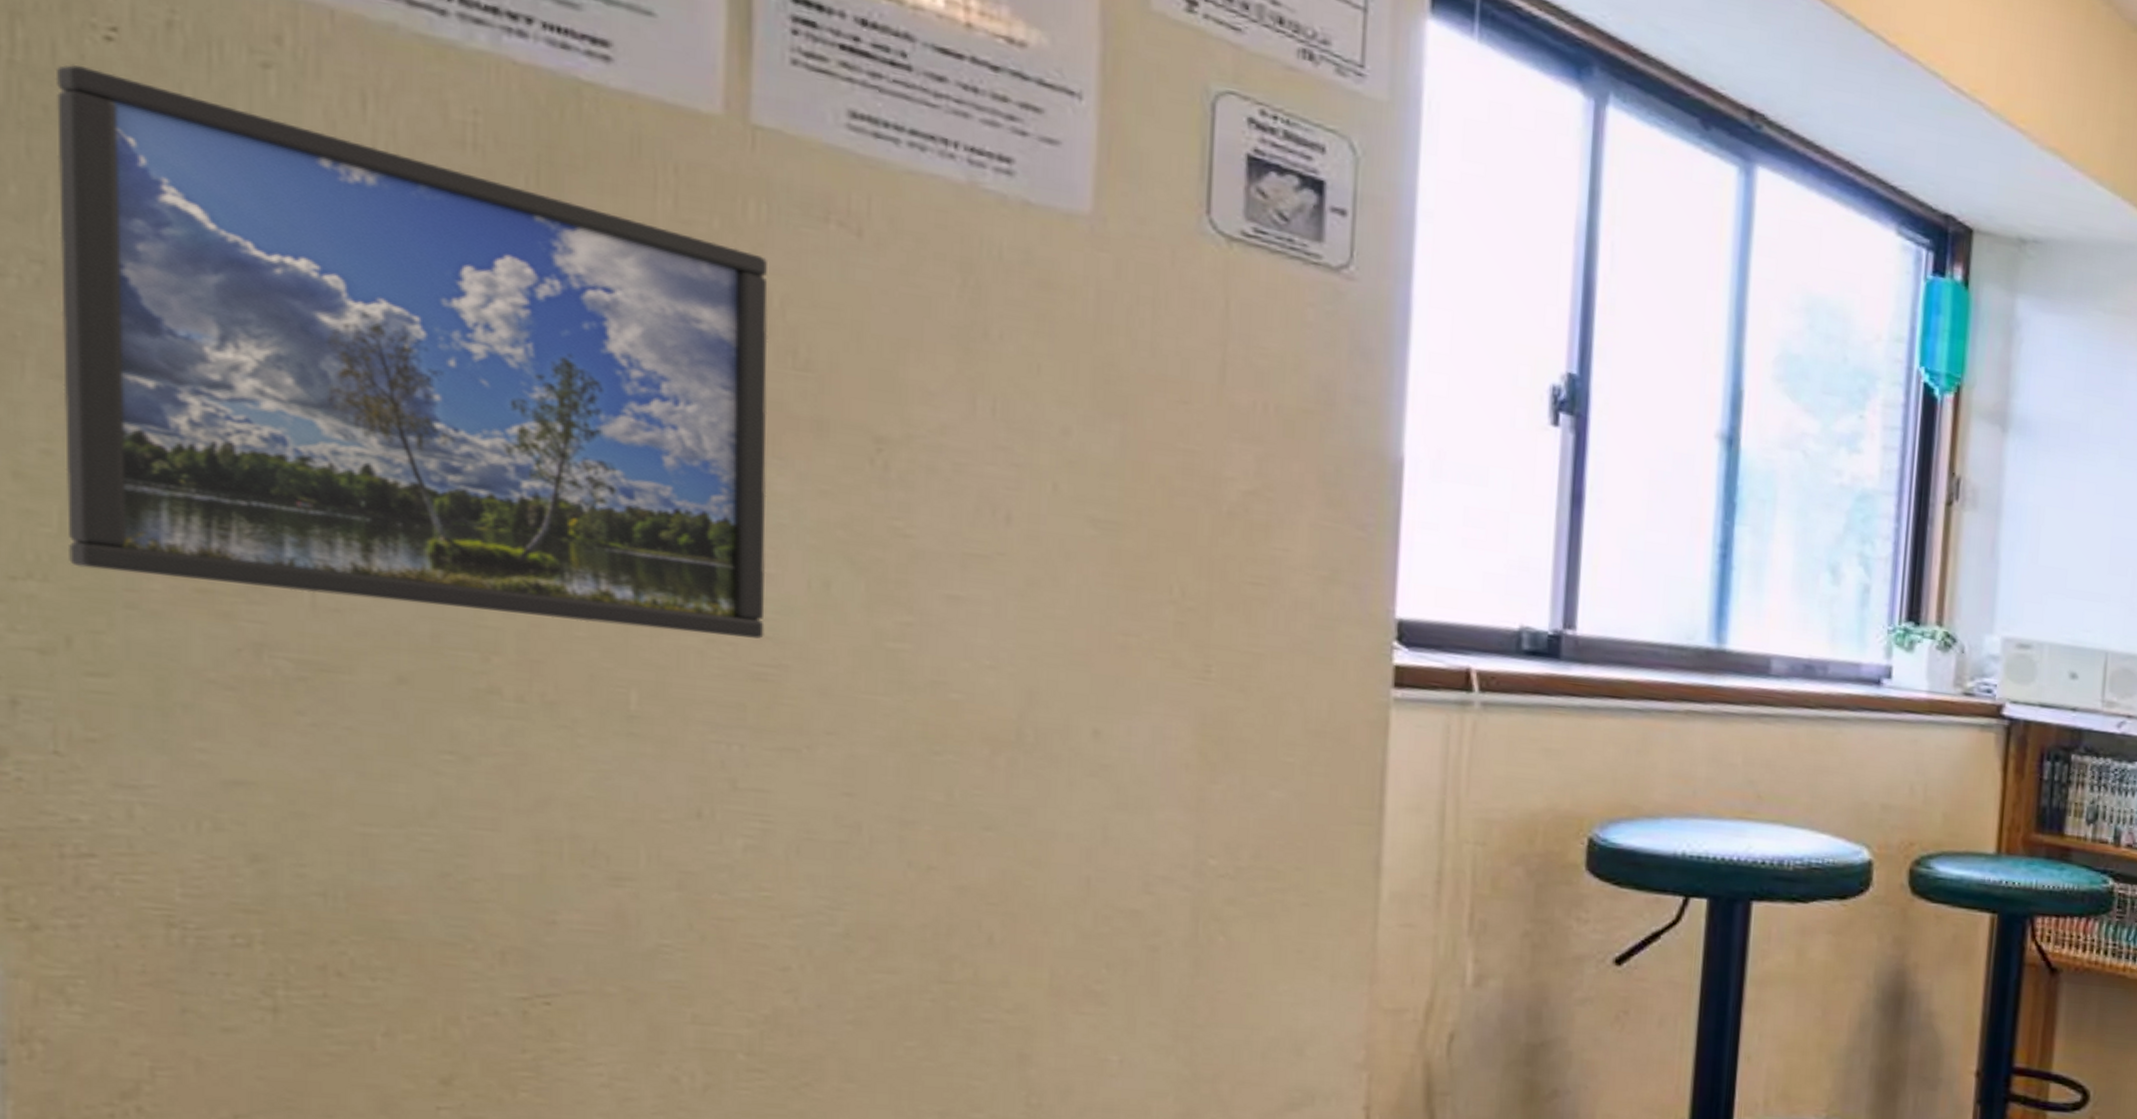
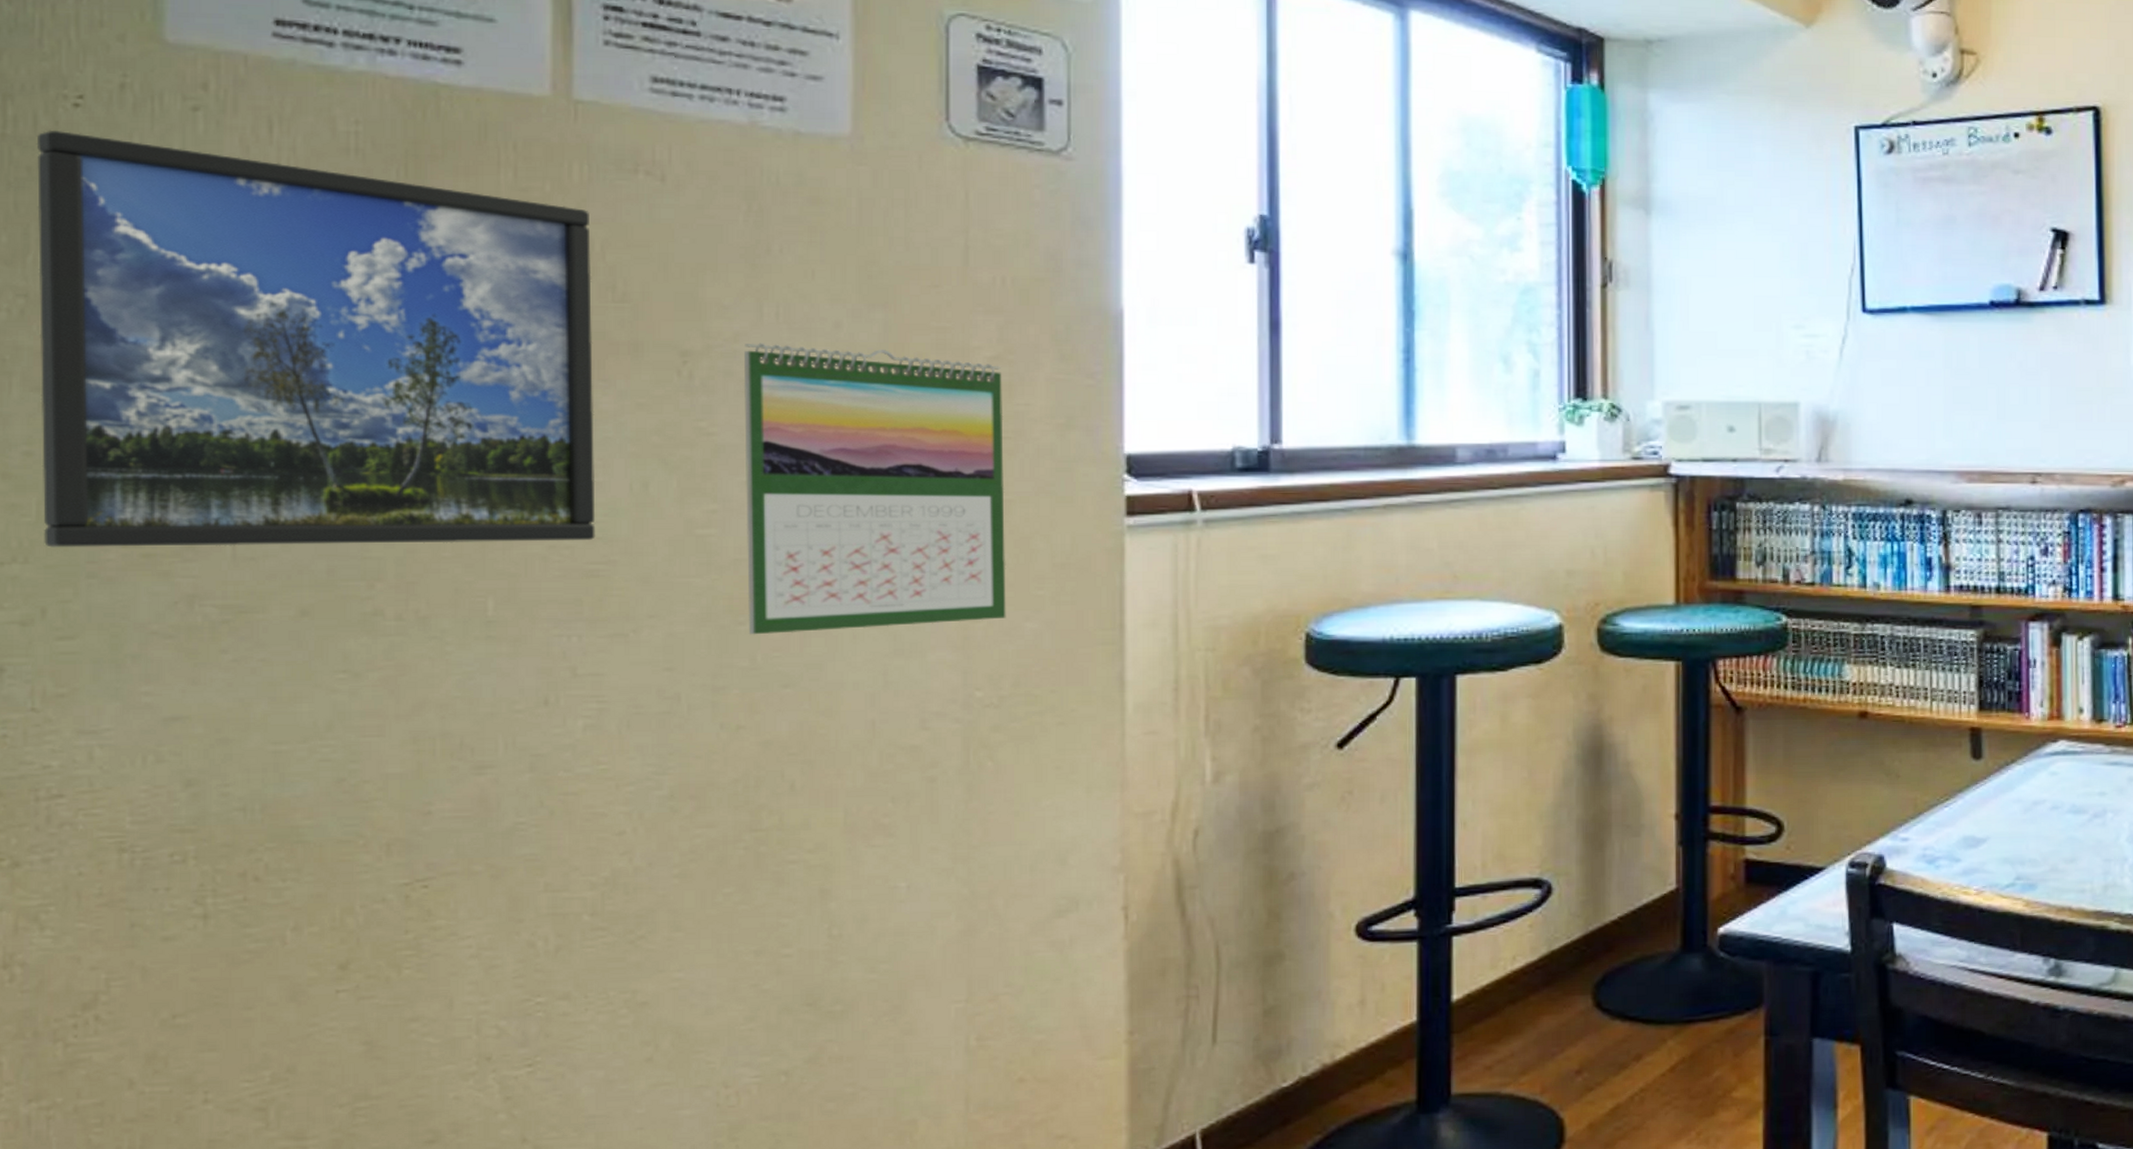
calendar: none [945,438,1258,783] -> present [743,343,1006,635]

